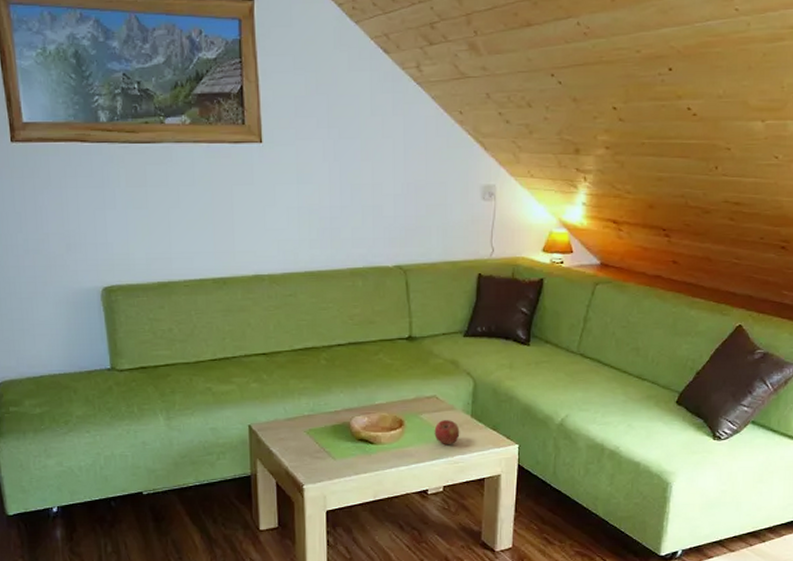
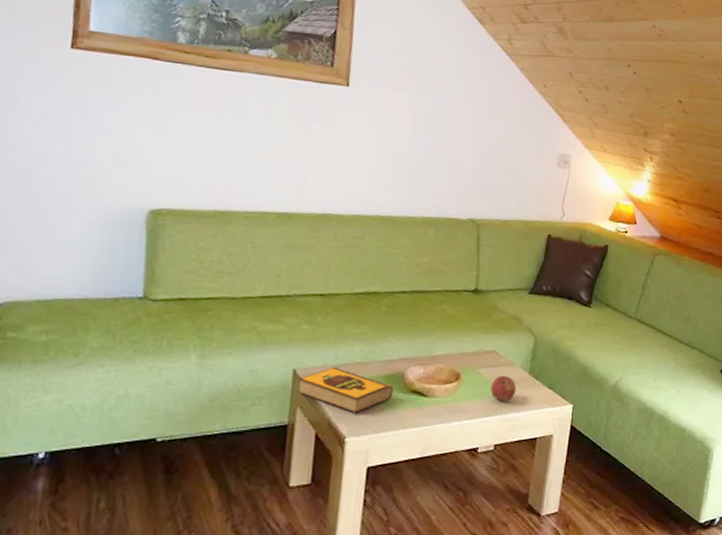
hardback book: none [254,420,342,463] -> present [298,366,394,414]

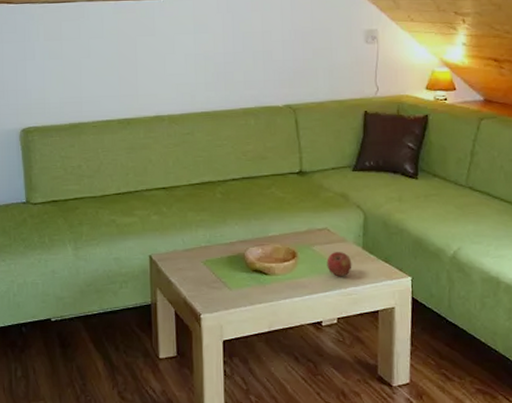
hardback book: present [298,366,394,414] -> none [154,251,237,293]

